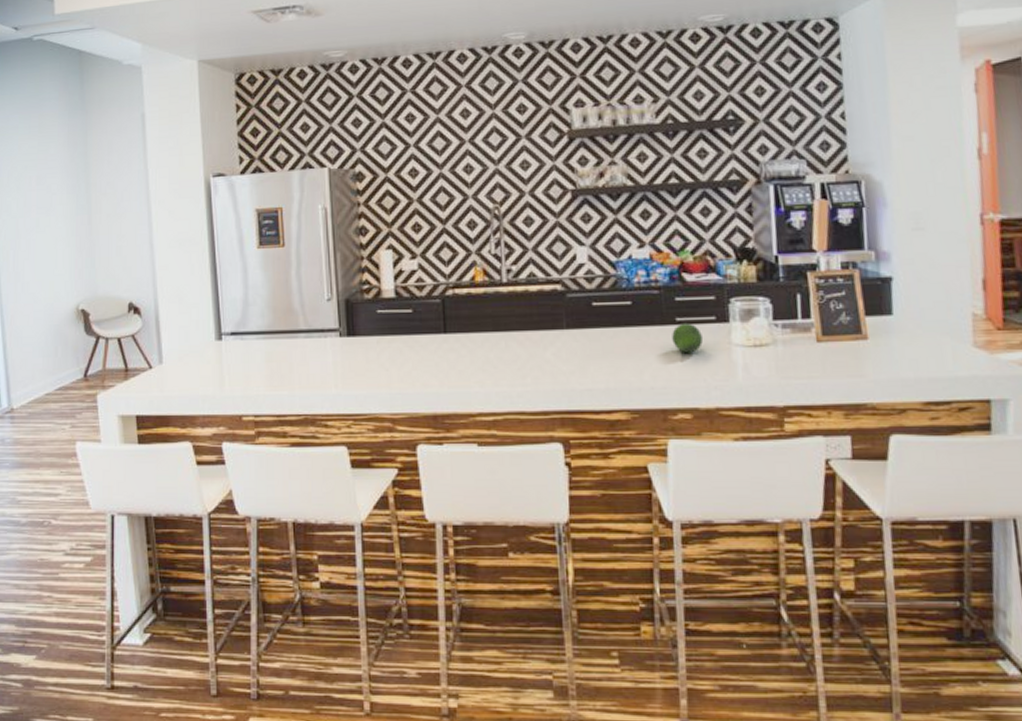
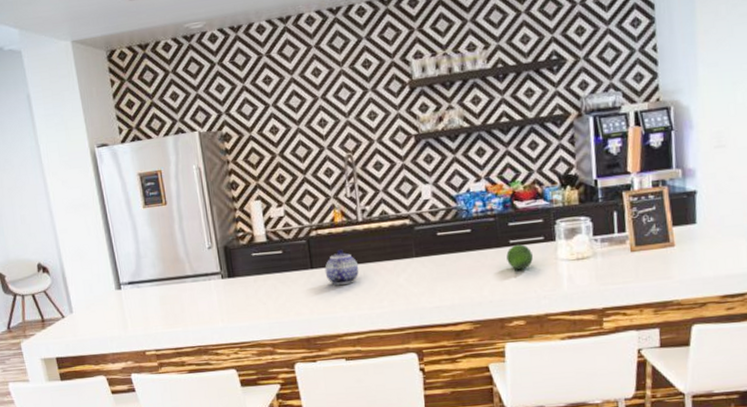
teapot: none [460,313,500,355] -> present [324,249,359,285]

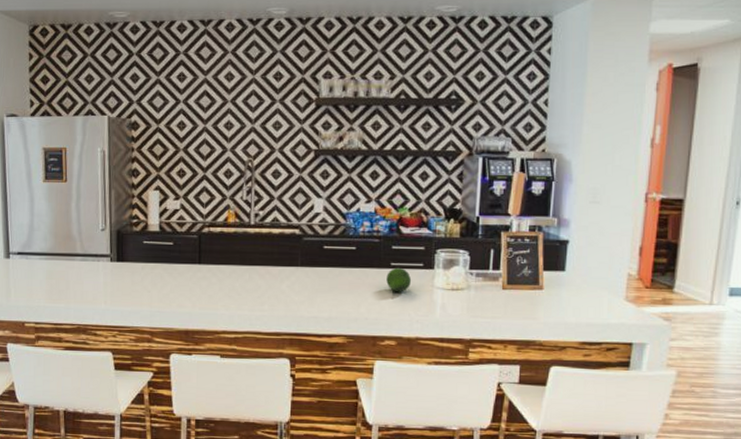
teapot: present [324,249,359,285] -> none [212,249,245,283]

